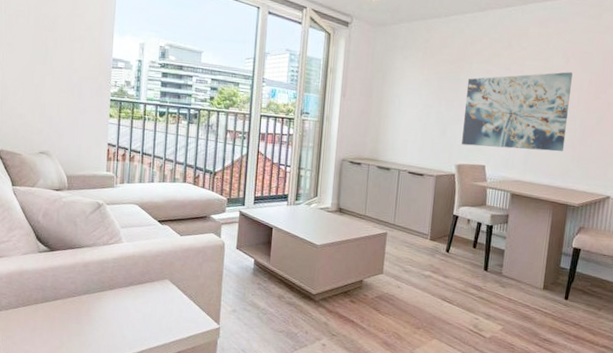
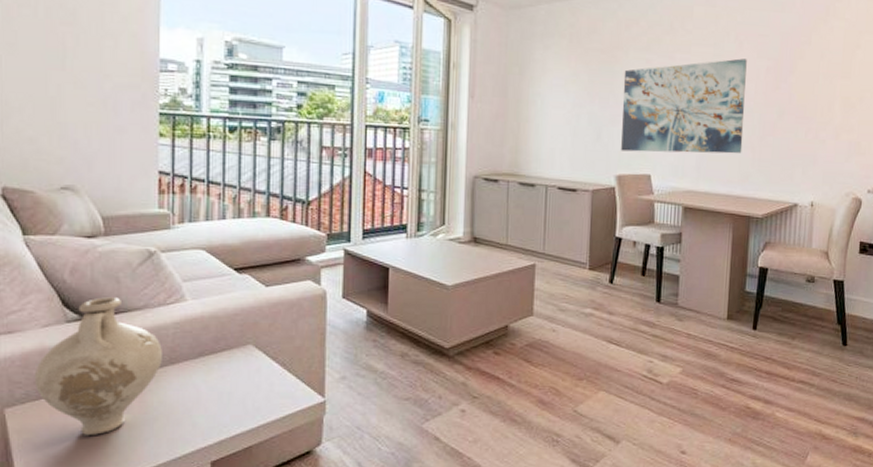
decorative vase: none [16,235,105,338] -> present [35,297,163,436]

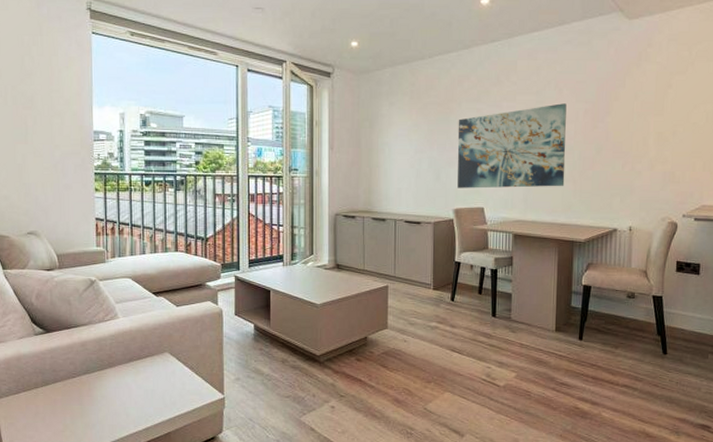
decorative vase: present [35,297,163,436] -> none [15,316,104,422]

